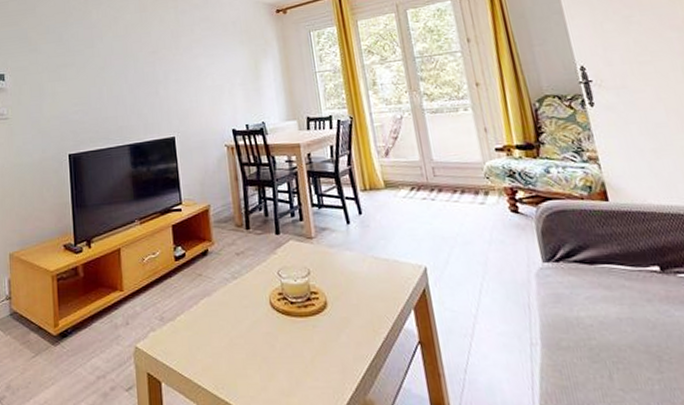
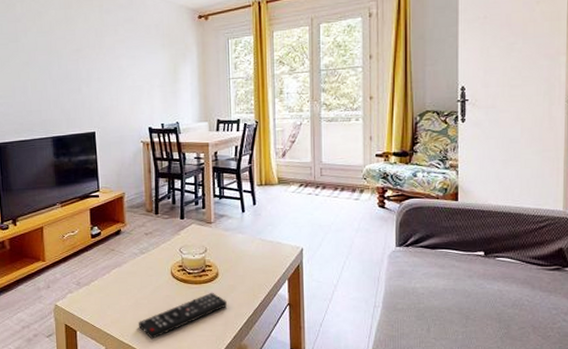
remote control: none [236,327,343,394] -> present [139,292,228,340]

